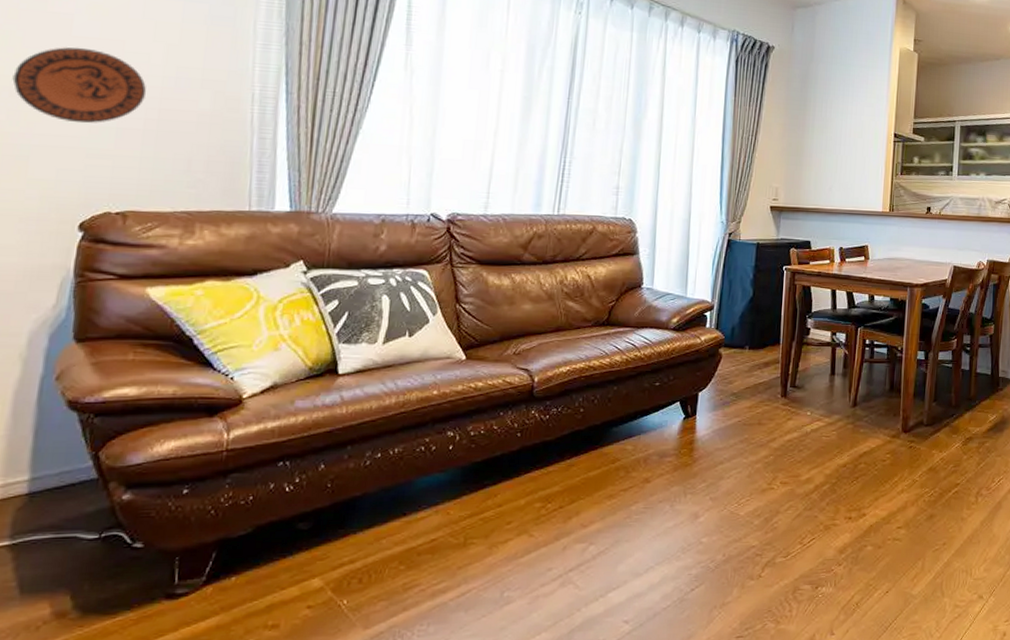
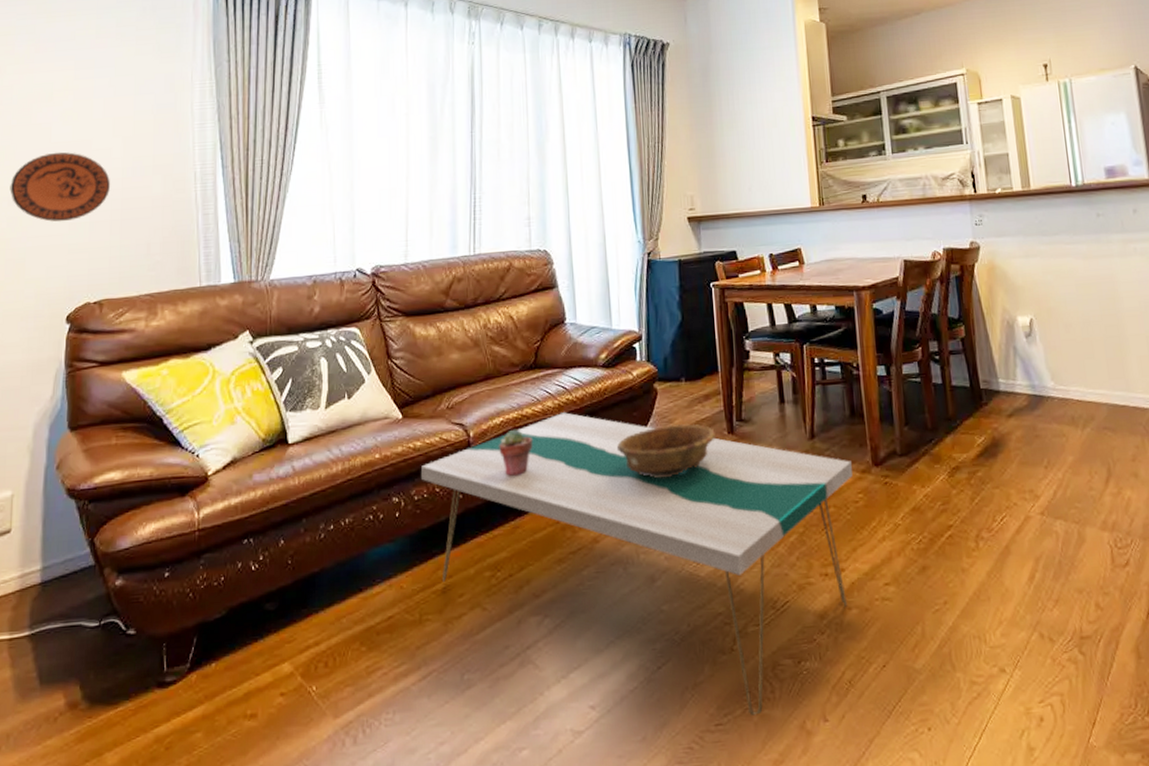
coffee table: none [479,367,885,630] -> present [420,412,853,716]
potted succulent: none [562,378,597,421] -> present [499,429,533,477]
decorative bowl: none [678,385,771,431] -> present [617,423,717,479]

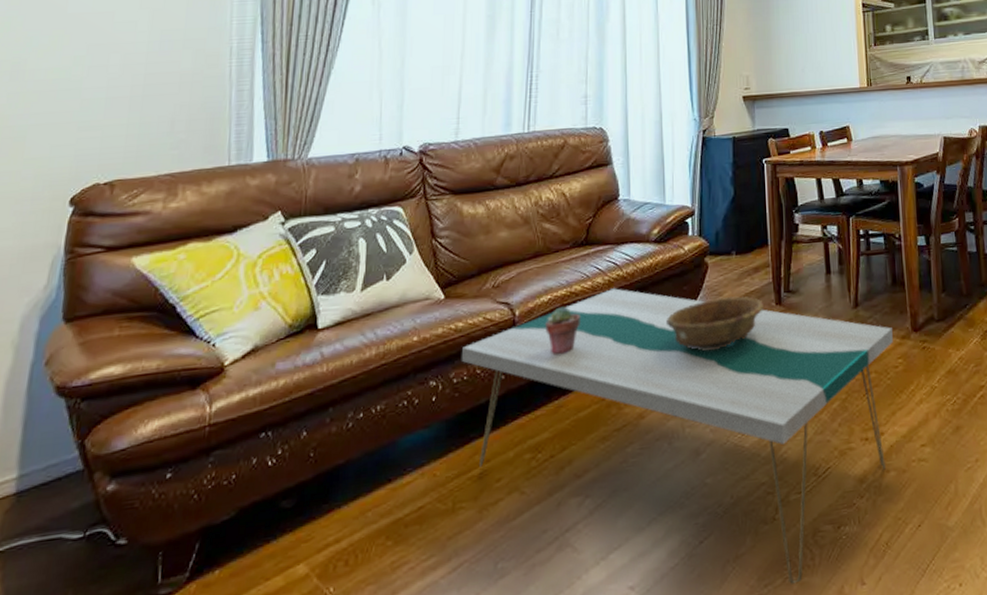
decorative plate: present [10,152,111,222] -> none [13,23,134,98]

